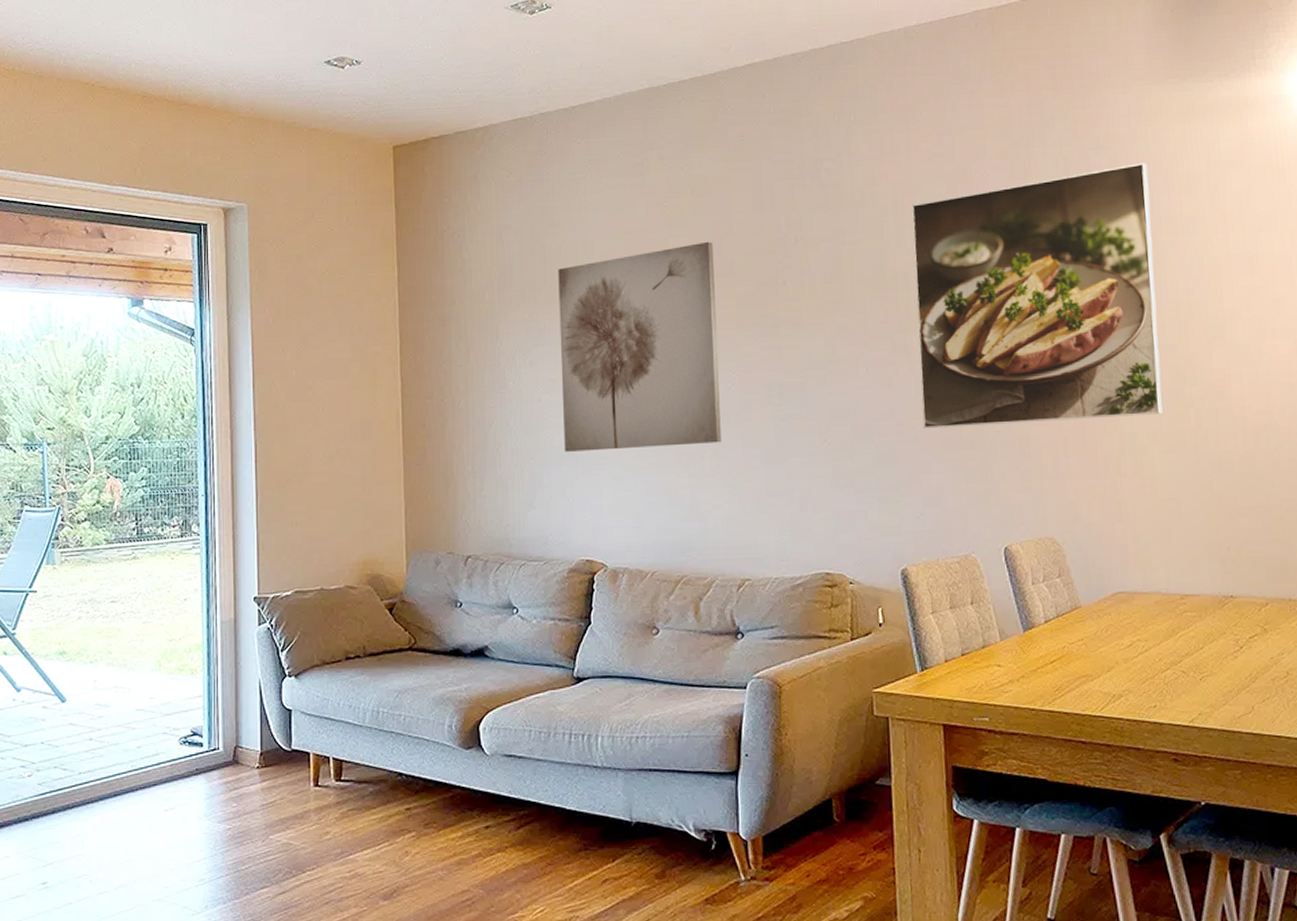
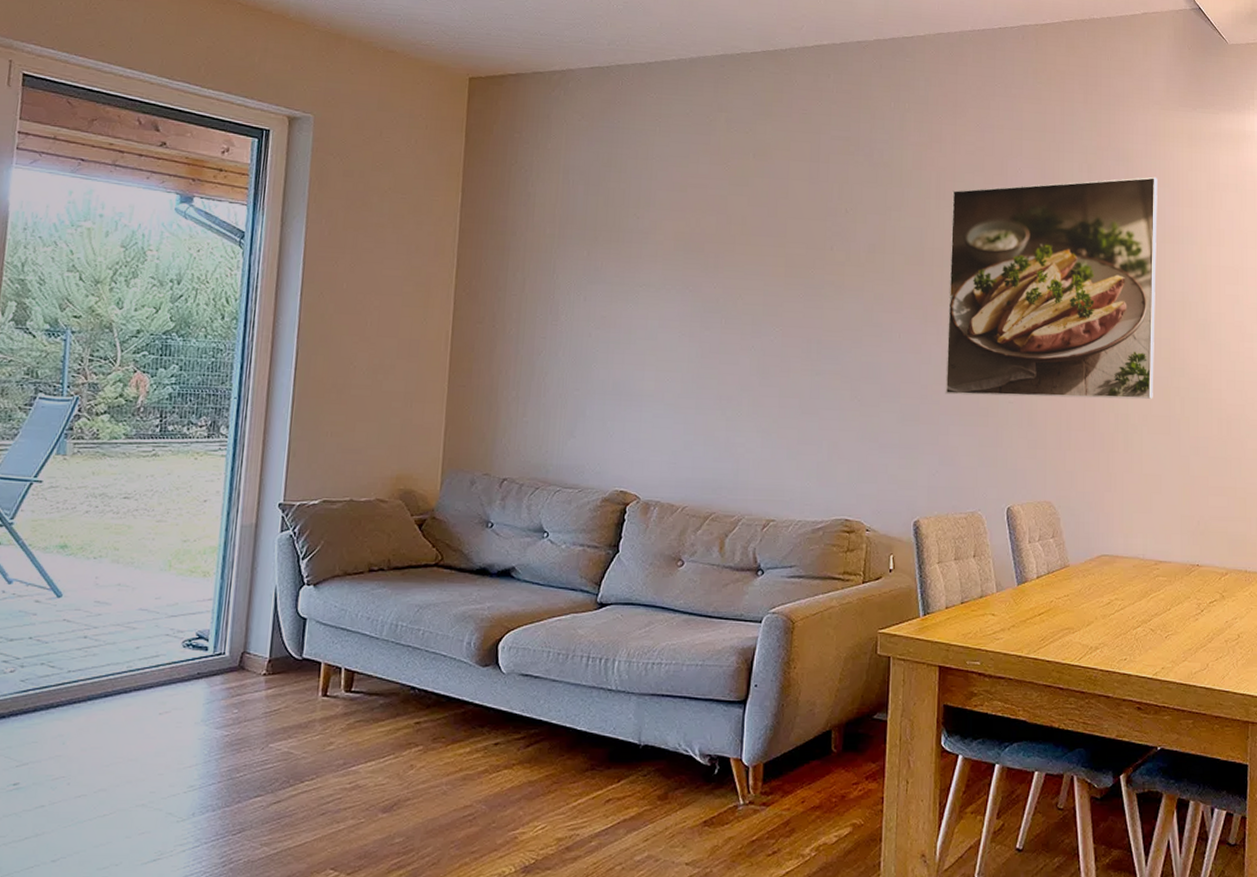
wall art: present [558,241,721,452] -> none [609,202,769,391]

